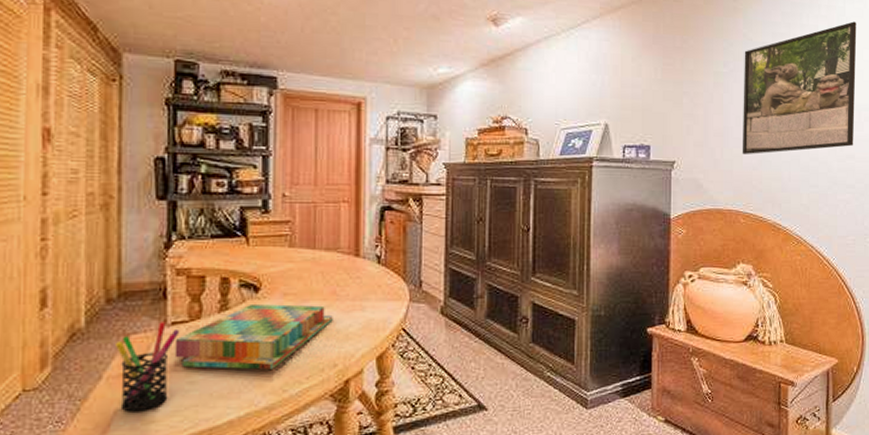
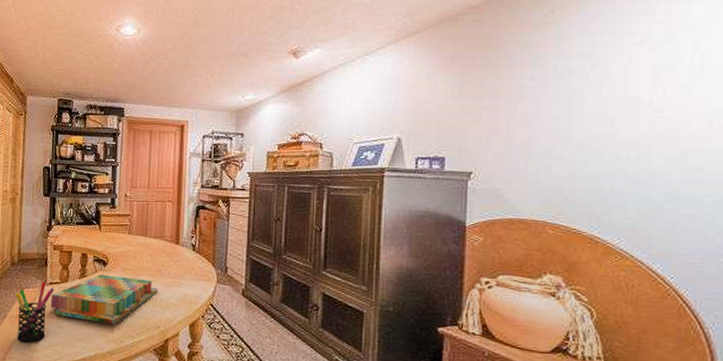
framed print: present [742,21,857,154] -> none [551,23,708,166]

